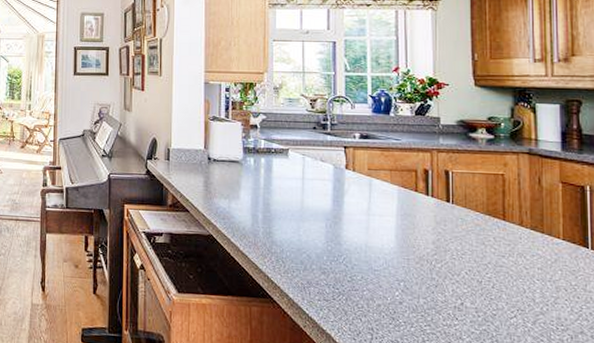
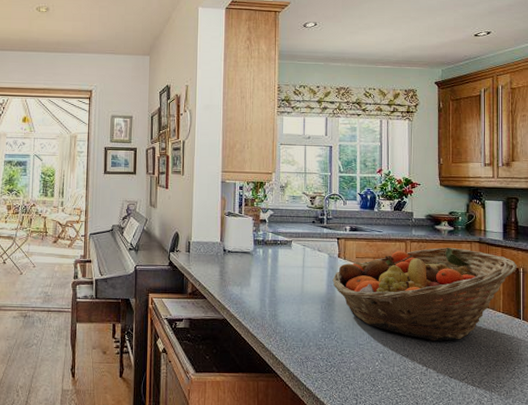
fruit basket: none [339,158,583,271] -> present [332,247,518,341]

